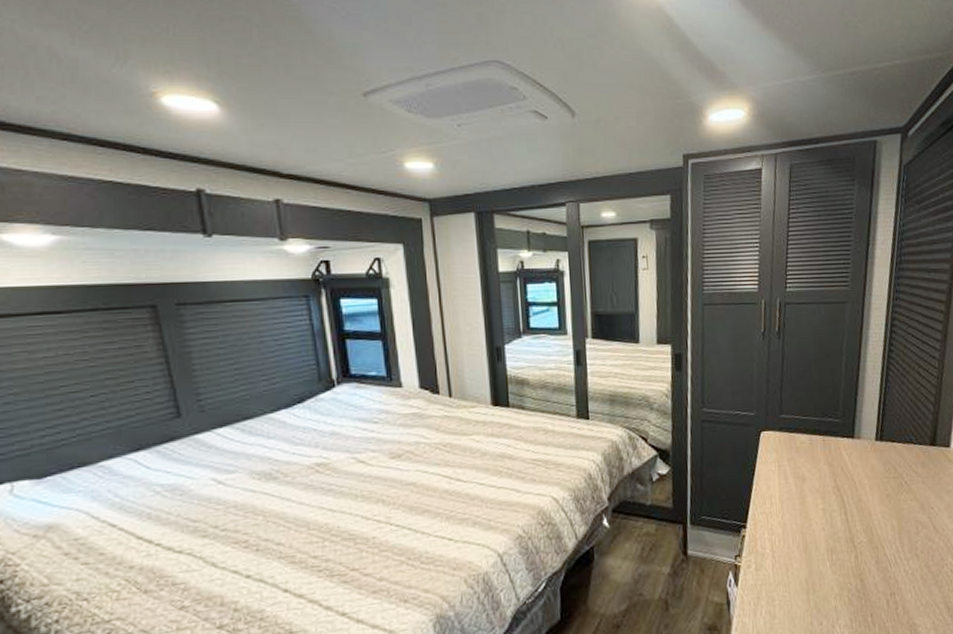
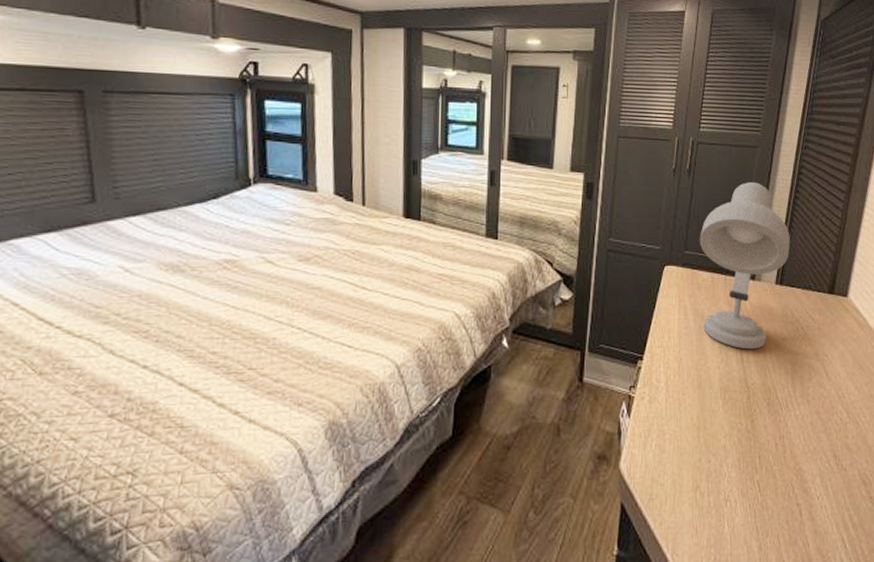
desk lamp: none [794,339,888,509] -> present [699,182,790,350]

